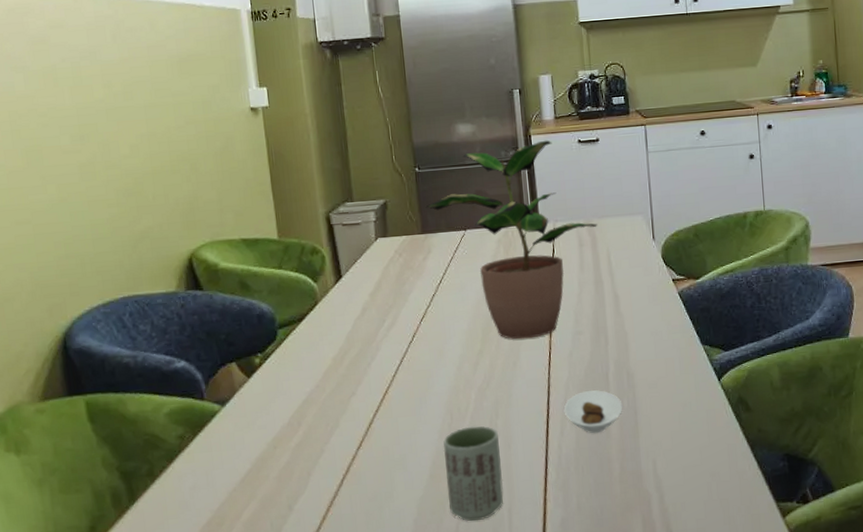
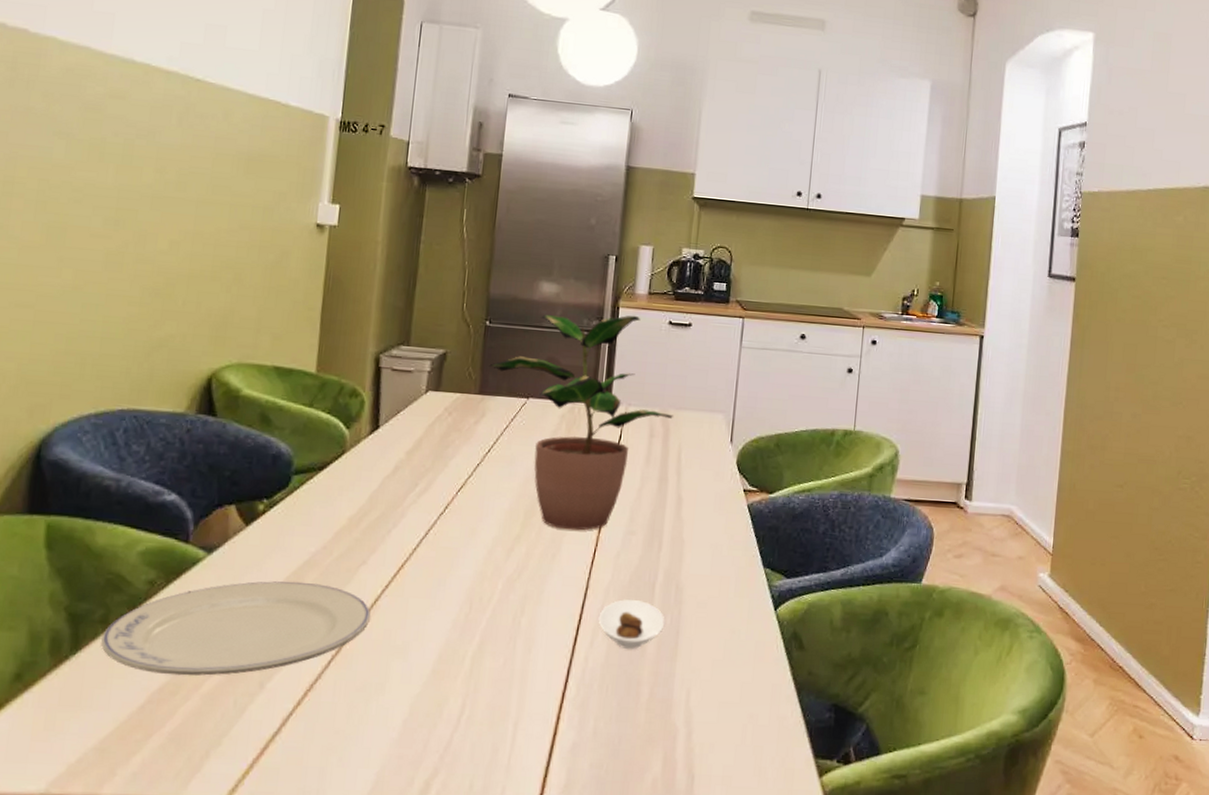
plate: none [151,417,368,511] -> present [101,581,370,676]
cup: present [443,426,504,522] -> none [447,620,520,732]

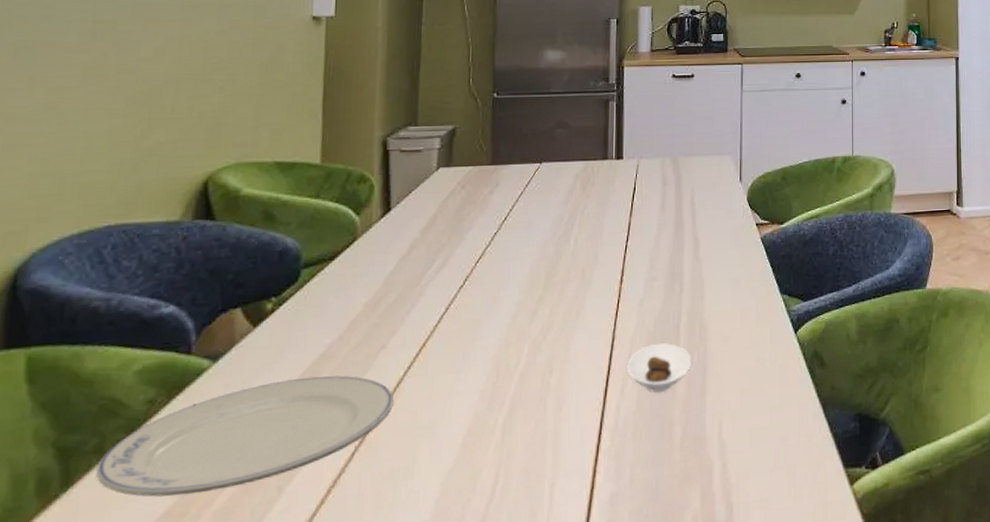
potted plant: present [489,315,673,531] -> none [499,72,684,285]

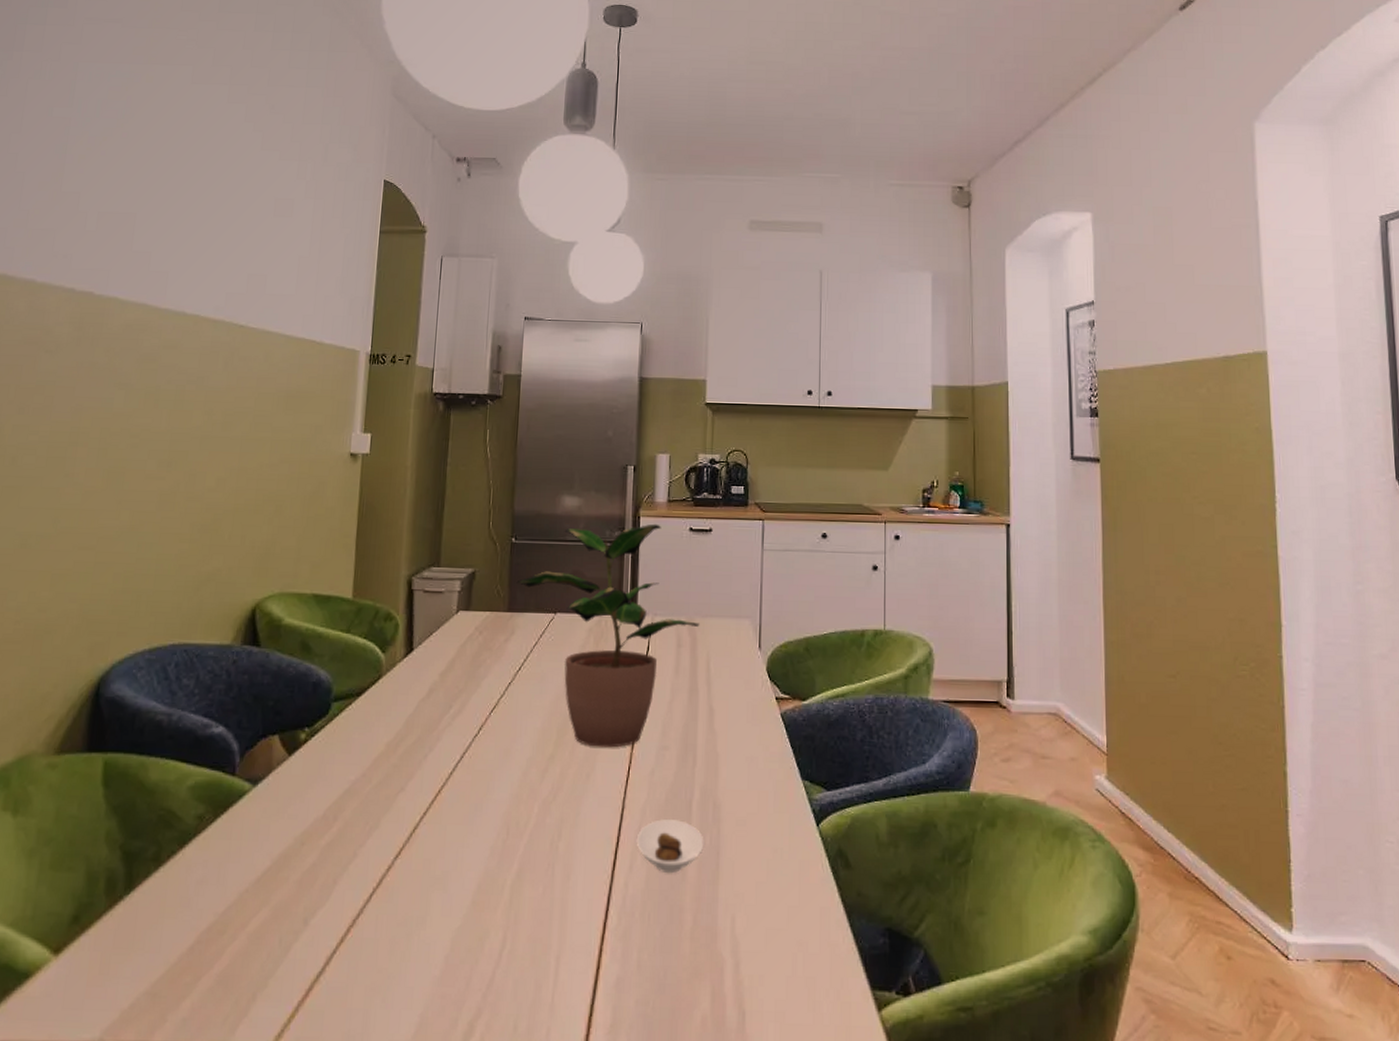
plate: present [96,375,394,497] -> none [153,811,410,914]
potted plant: none [499,72,684,285] -> present [516,523,700,748]

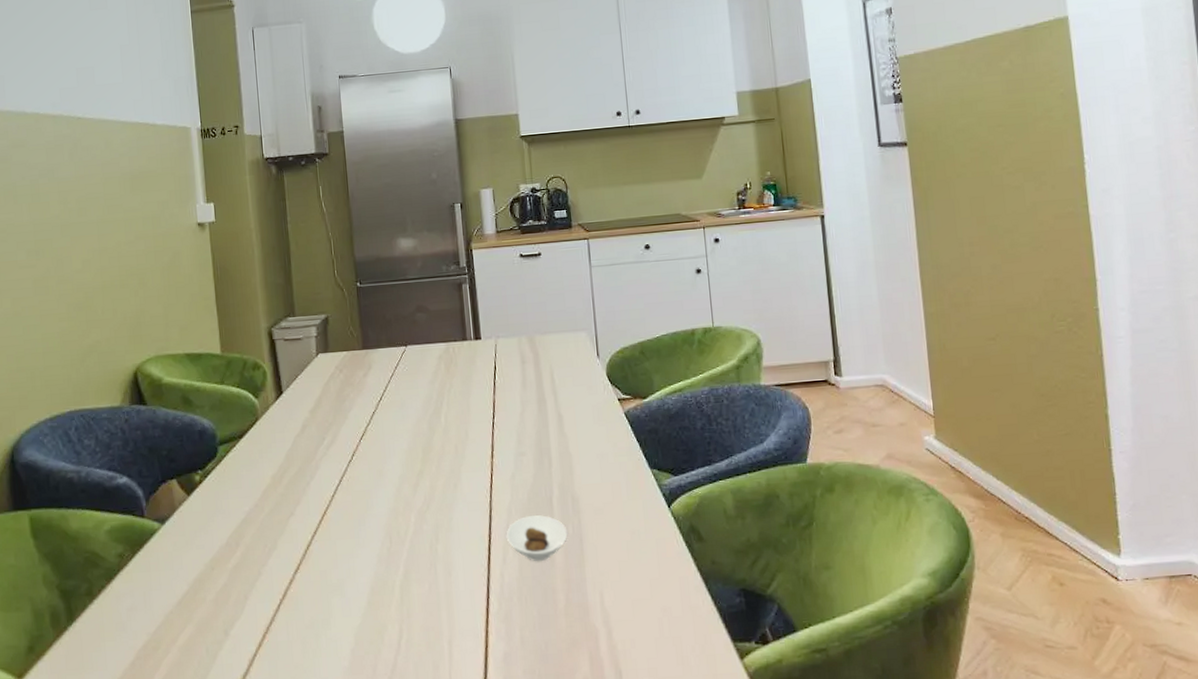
potted plant: present [516,523,700,748] -> none [367,254,540,460]

